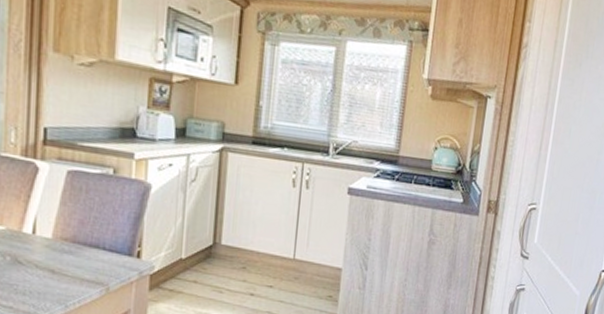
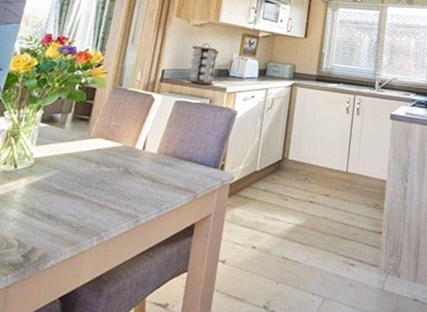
spice rack: none [79,90,119,151] -> present [187,43,219,86]

